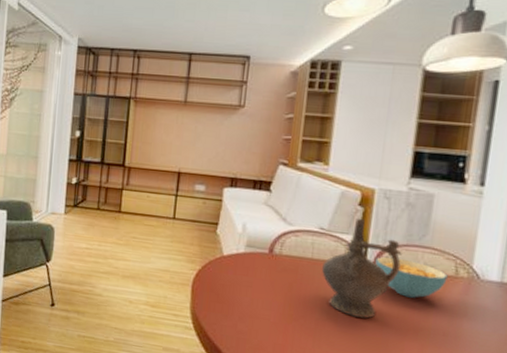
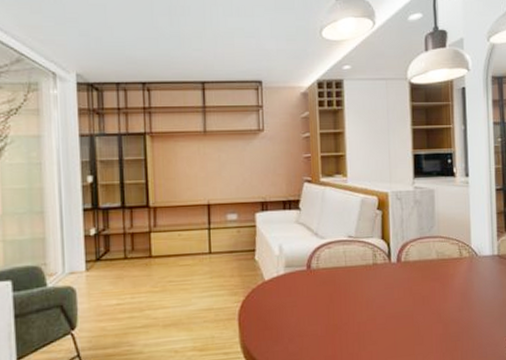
ceremonial vessel: present [321,218,403,319] -> none [355,221,419,313]
cereal bowl: present [375,257,448,298] -> none [398,251,455,284]

